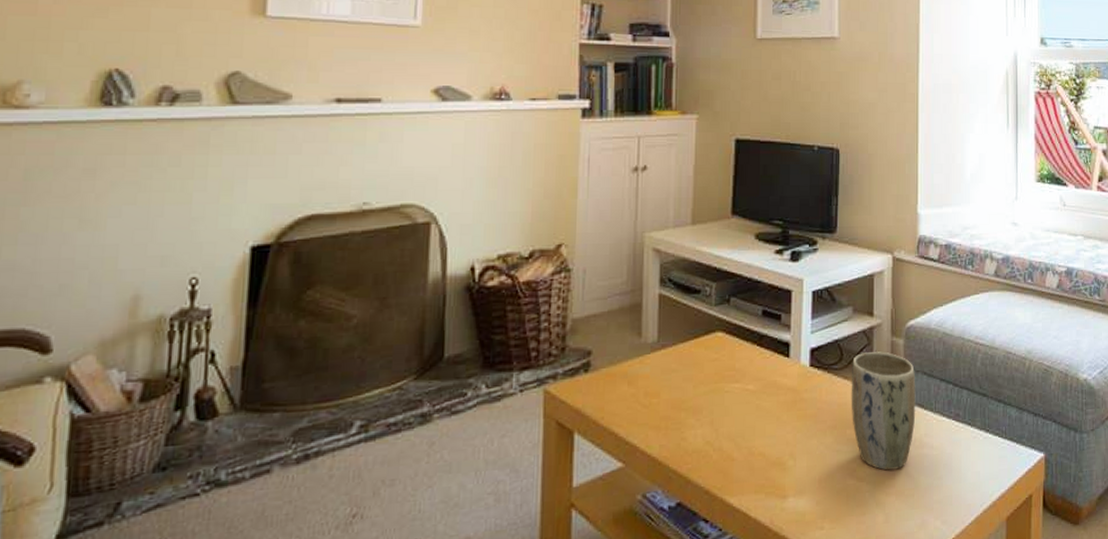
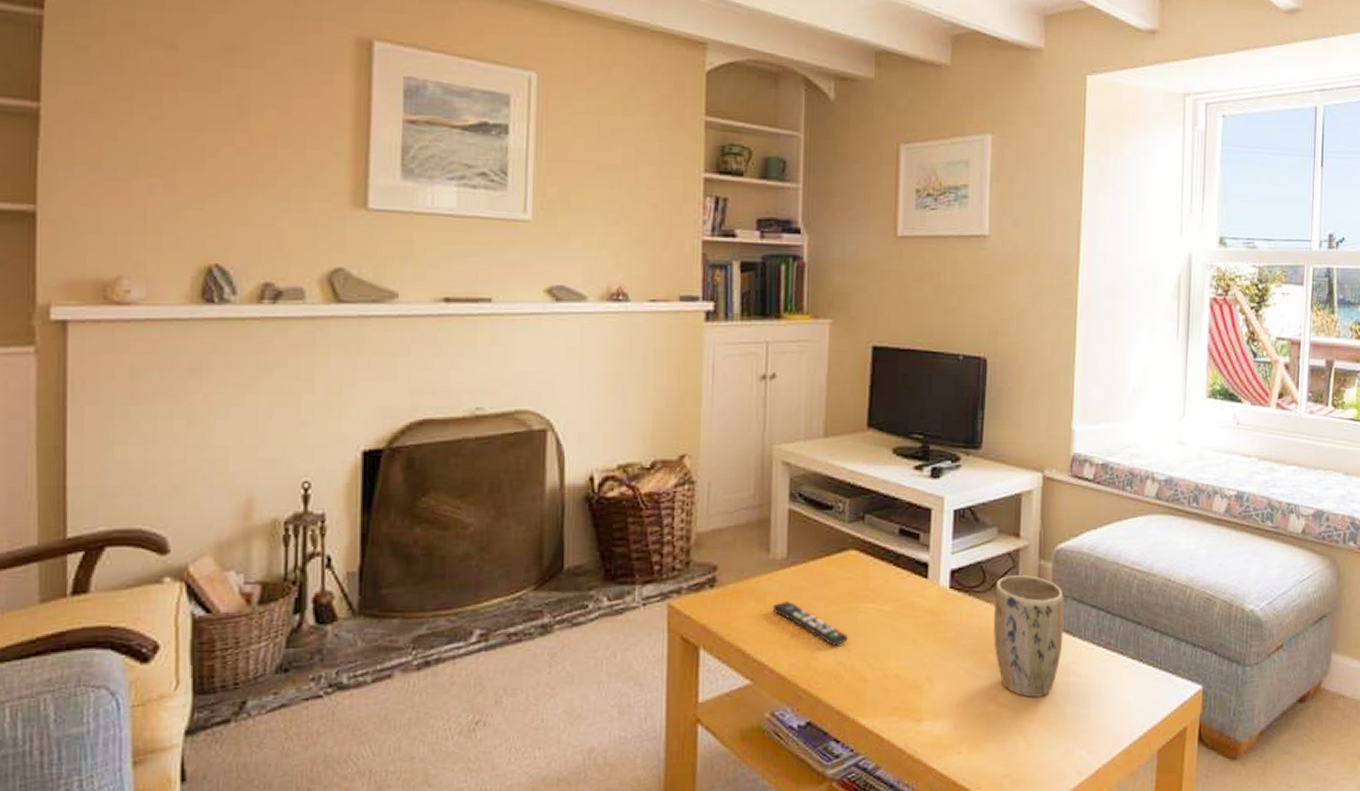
remote control: none [644,383,716,426] -> present [772,601,849,646]

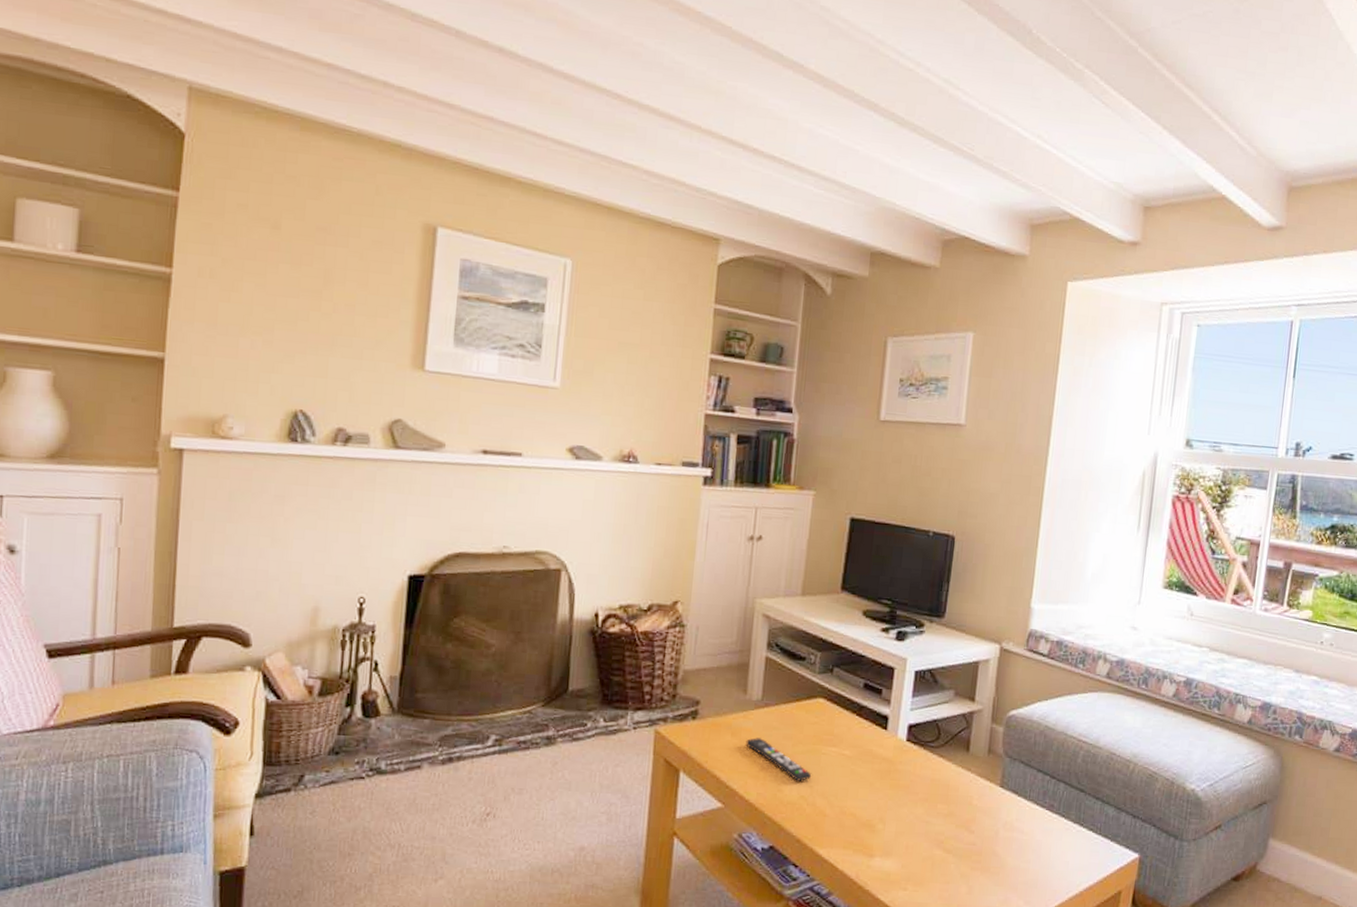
plant pot: present [993,575,1064,698] -> none [944,735,1012,848]

